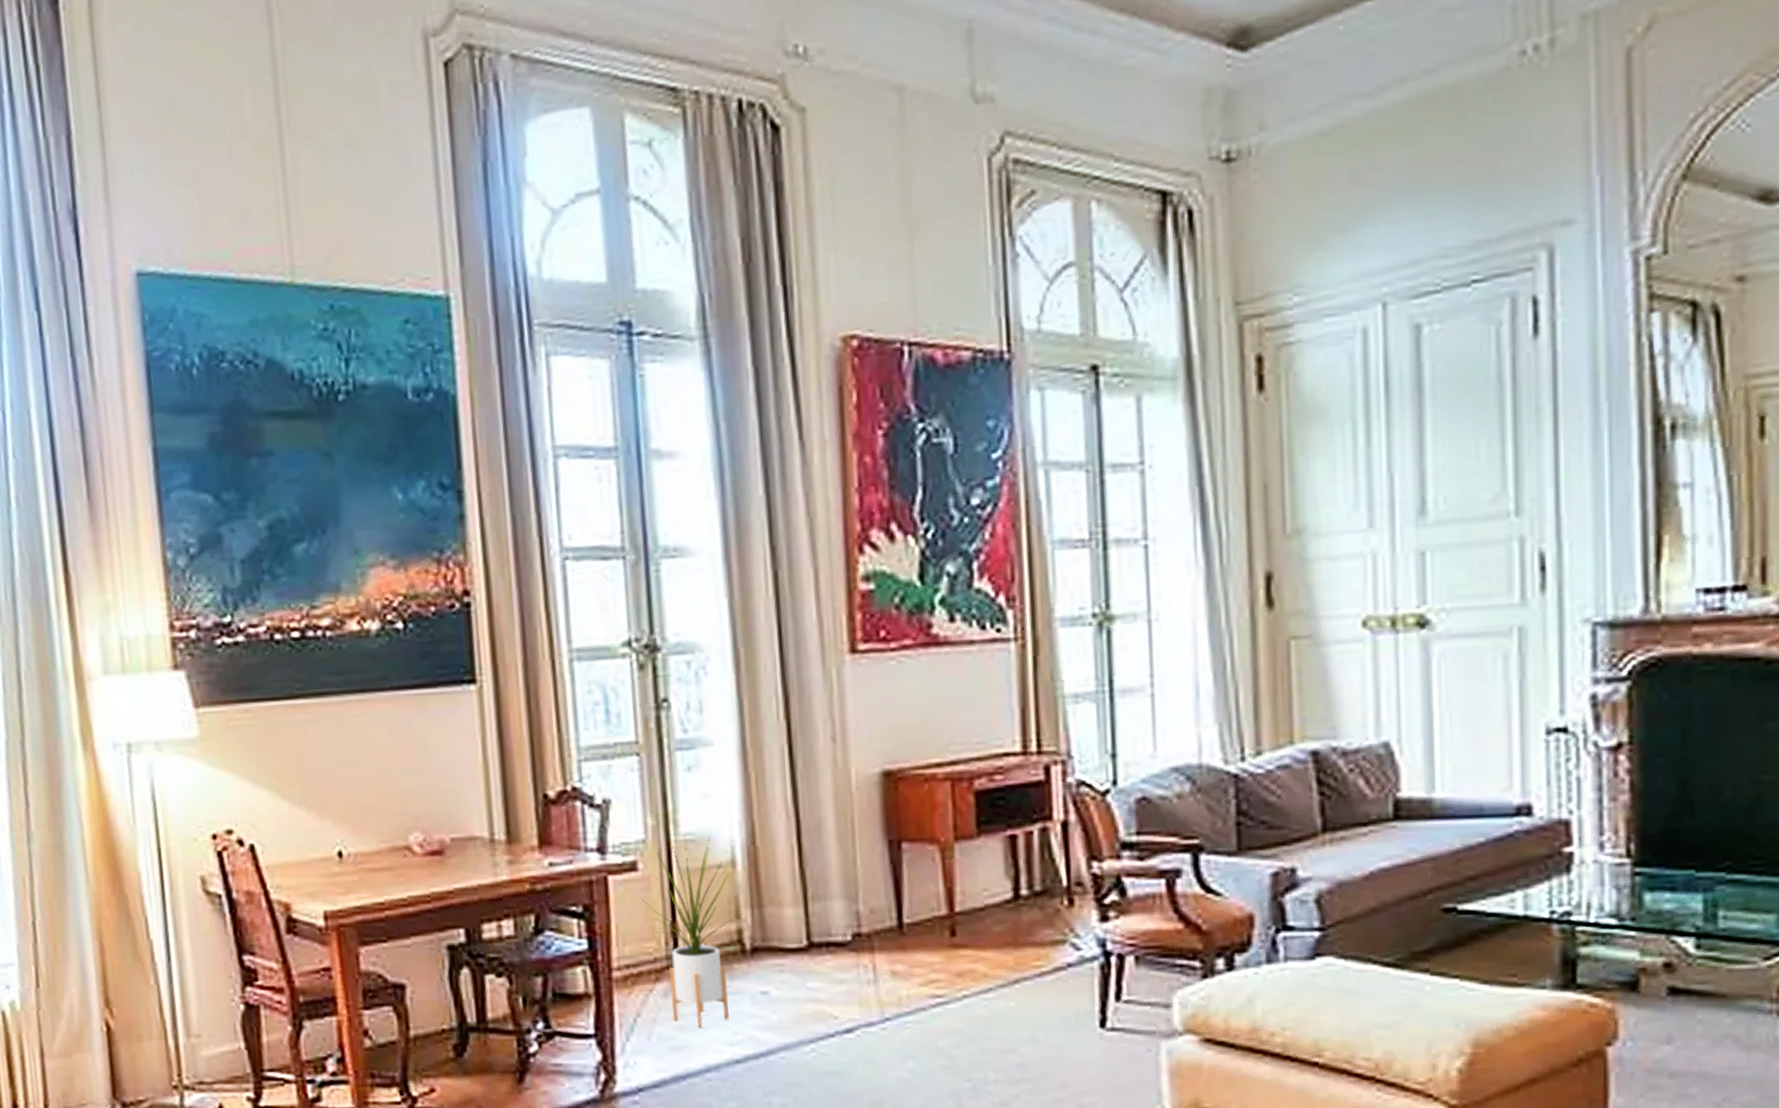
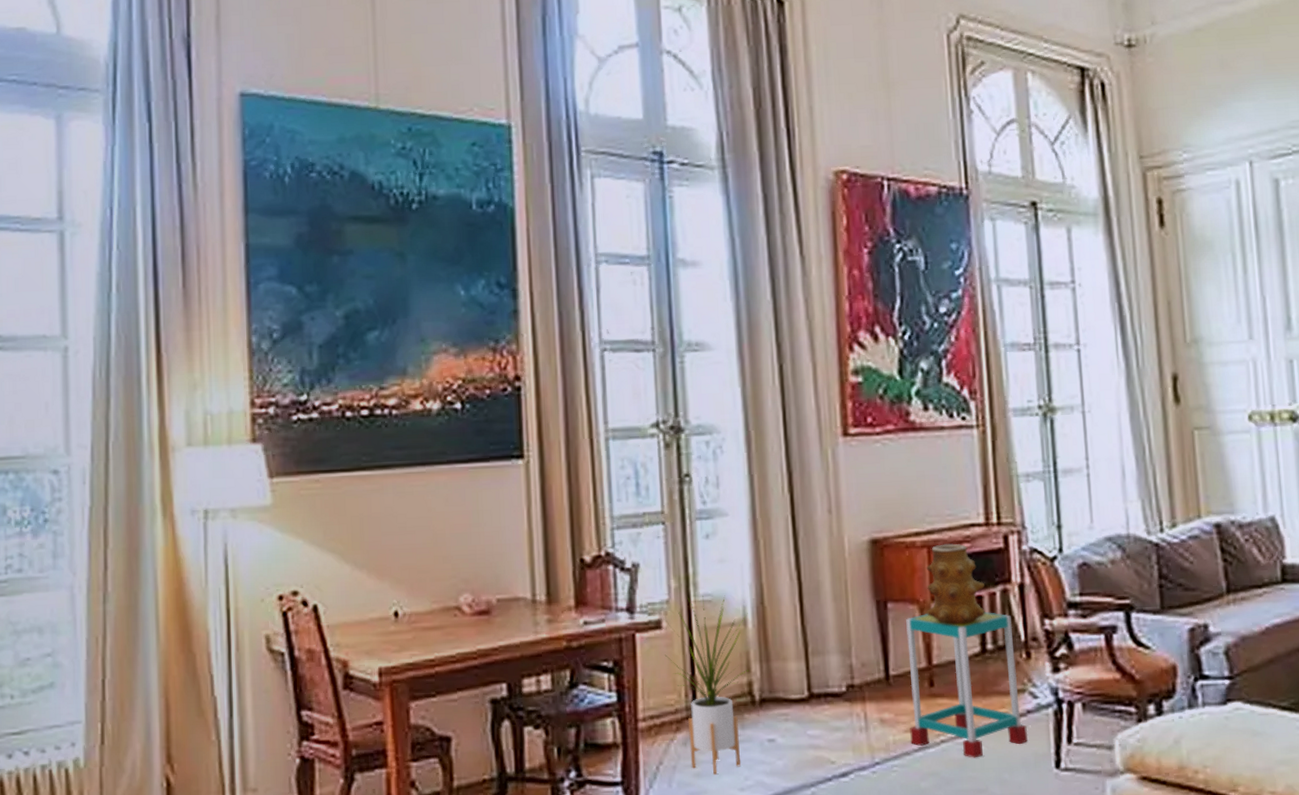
side table: none [924,853,1068,1015] -> present [906,612,1028,758]
vase: none [947,775,1021,868] -> present [925,543,985,625]

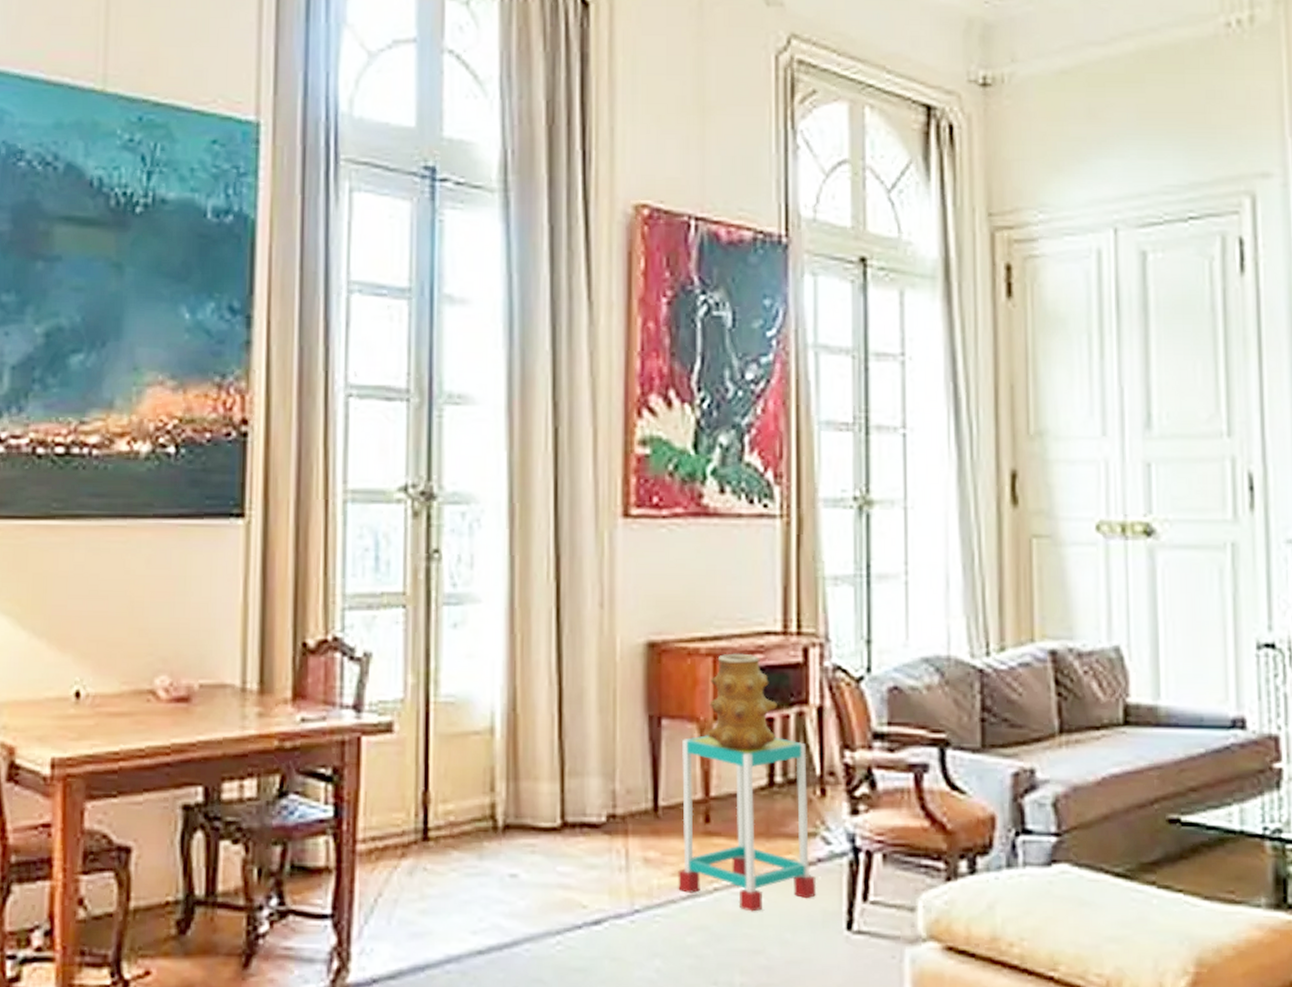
house plant: present [664,595,749,775] -> none [393,695,497,913]

